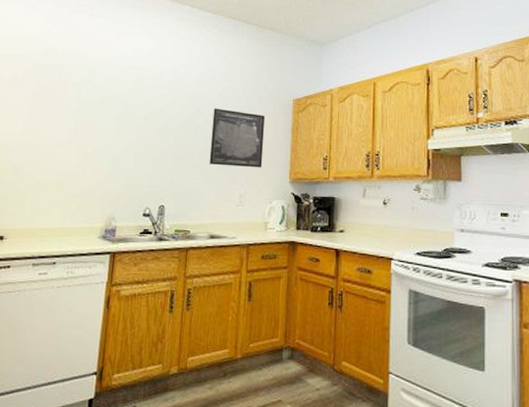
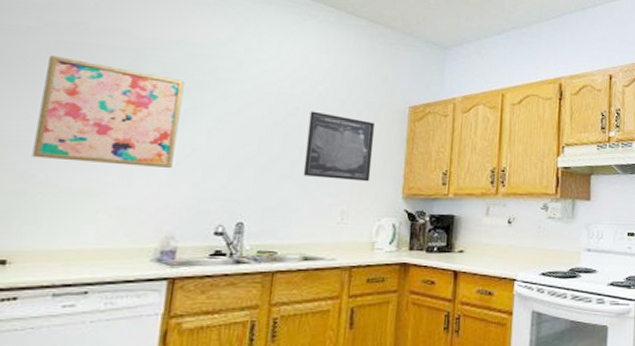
wall art: none [20,76,121,161] -> present [32,56,185,168]

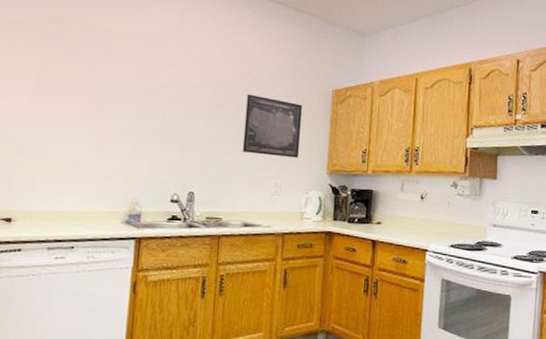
wall art: present [32,56,185,168] -> none [26,45,142,143]

